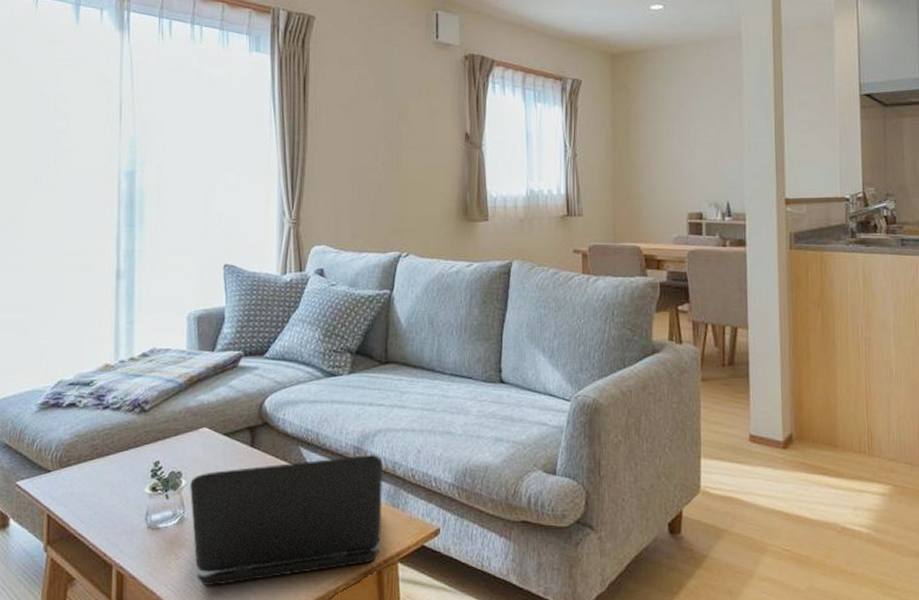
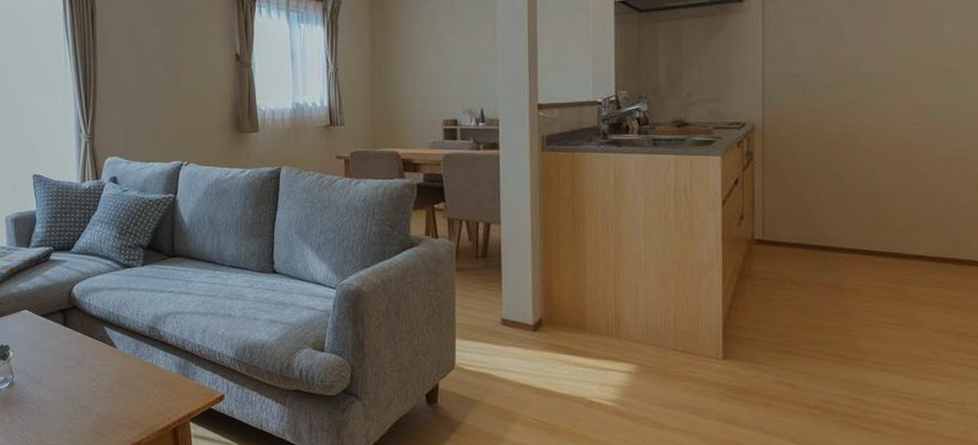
laptop: present [190,455,382,586] -> none [16,333,175,436]

